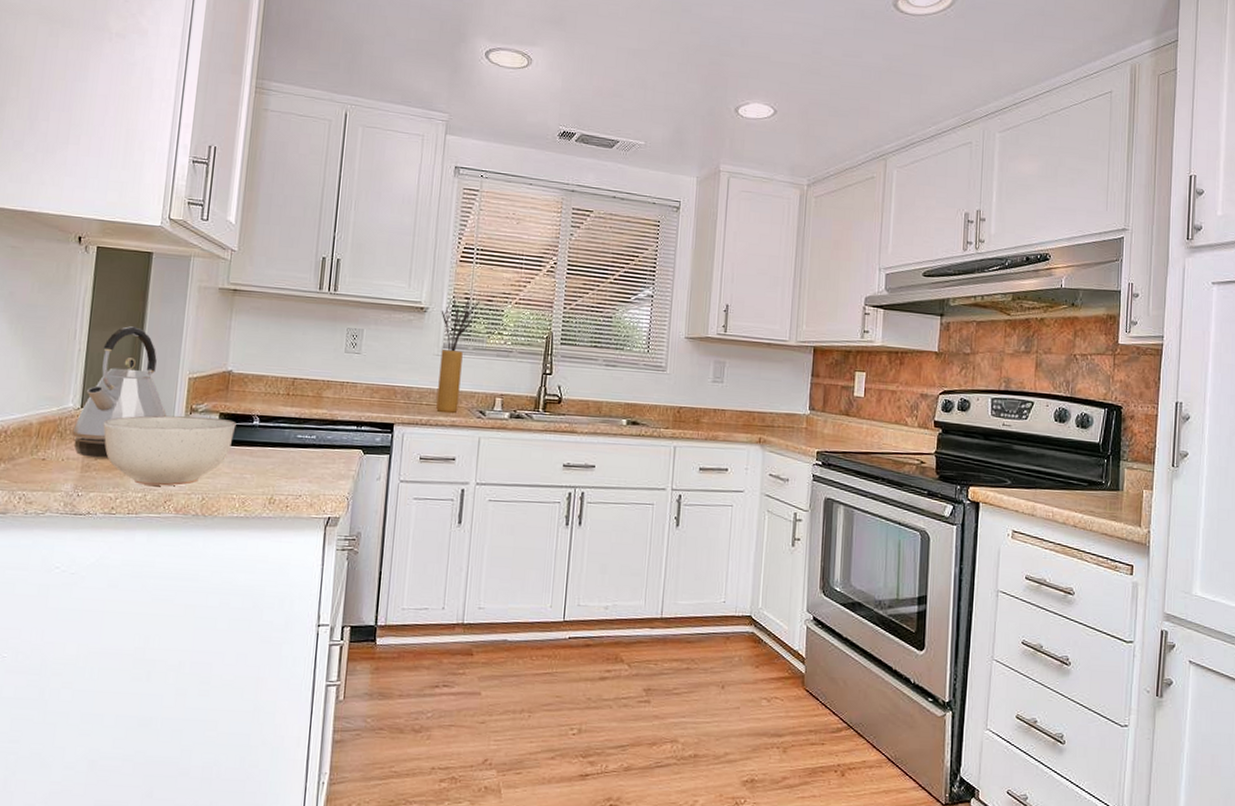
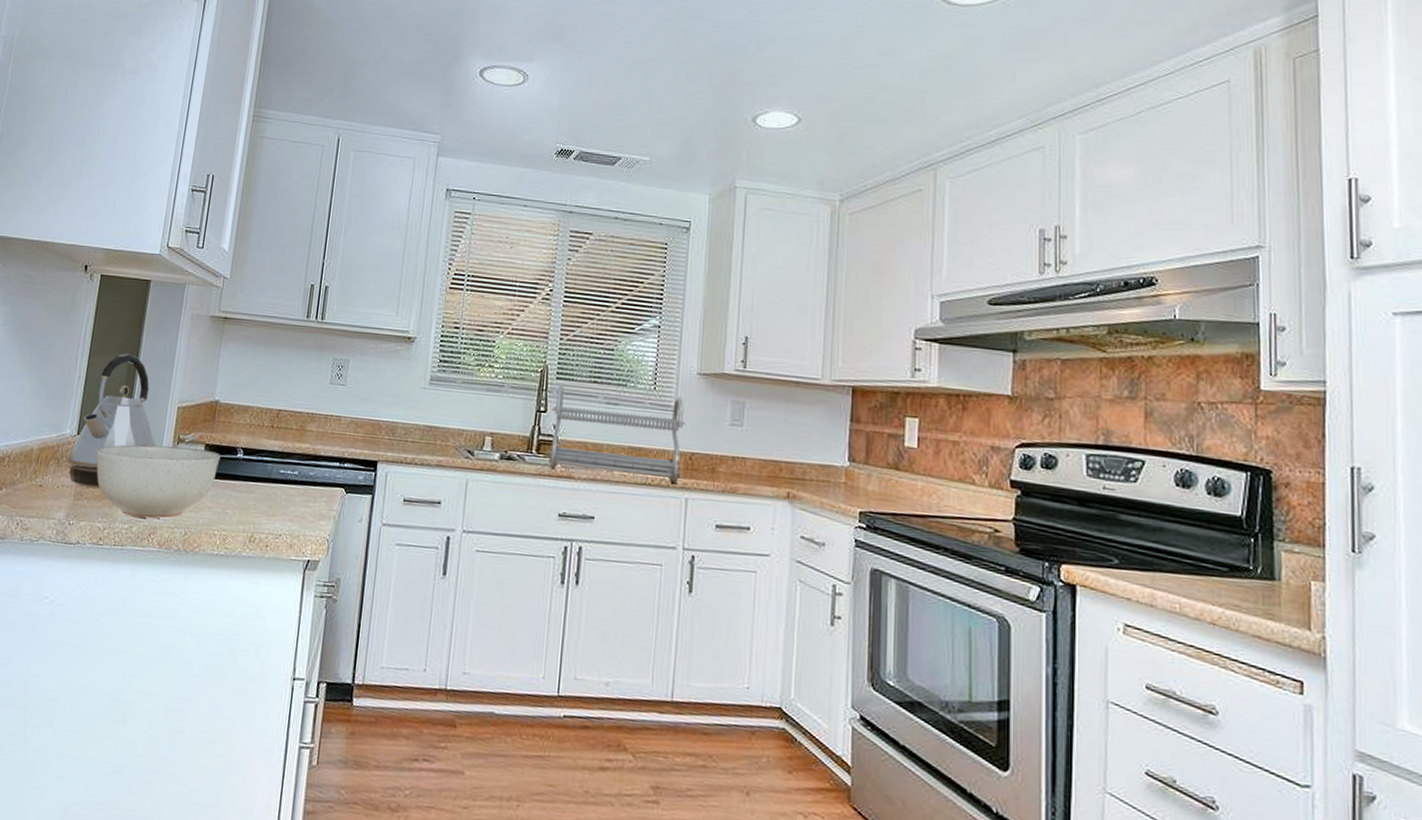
vase: present [436,298,480,414] -> none [422,327,470,453]
dish rack: none [554,348,675,435] -> present [548,383,686,484]

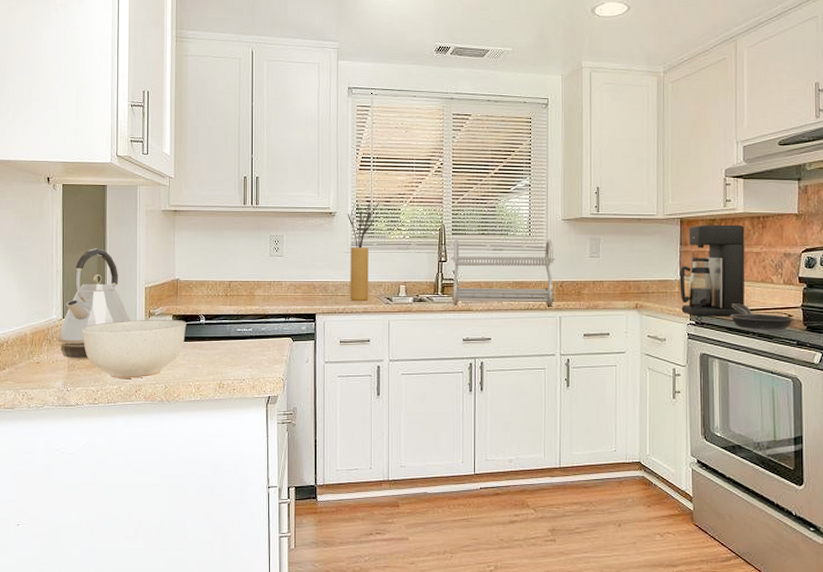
vase: none [422,327,470,453] -> present [347,201,379,302]
coffee maker: none [847,398,938,525] -> present [679,224,745,318]
frying pan: none [914,506,1002,550] -> present [730,303,794,330]

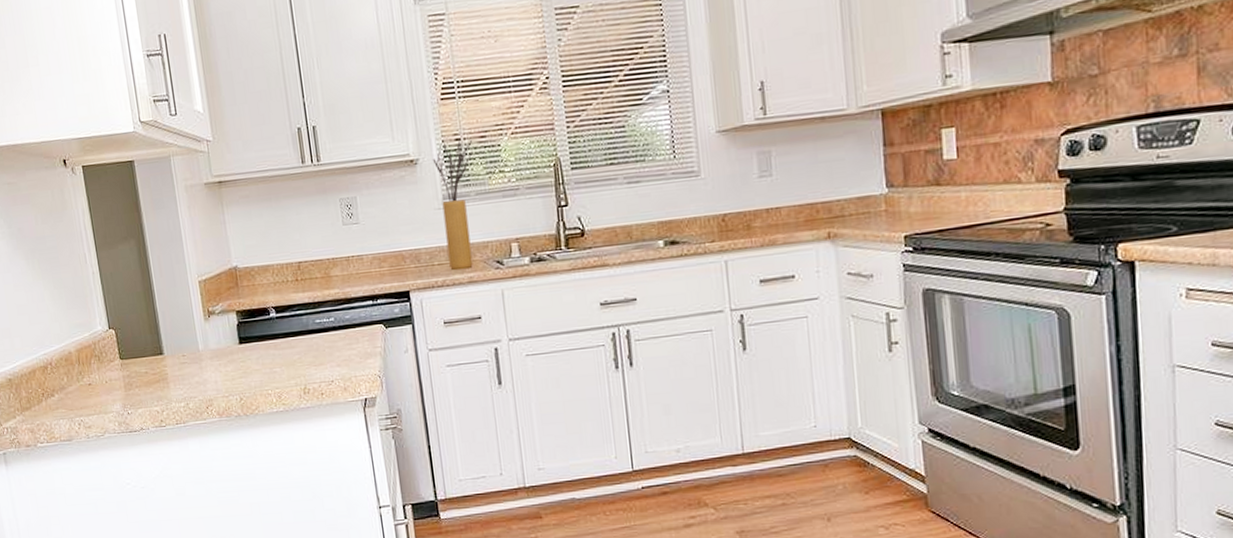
kettle: present [57,248,131,360] -> none [106,239,188,377]
bowl: present [81,319,187,378] -> none [132,316,255,394]
dish rack: present [451,238,556,307] -> none [573,159,717,262]
coffee maker: present [679,224,745,318] -> none [885,107,982,242]
frying pan: present [730,303,794,330] -> none [961,216,1055,250]

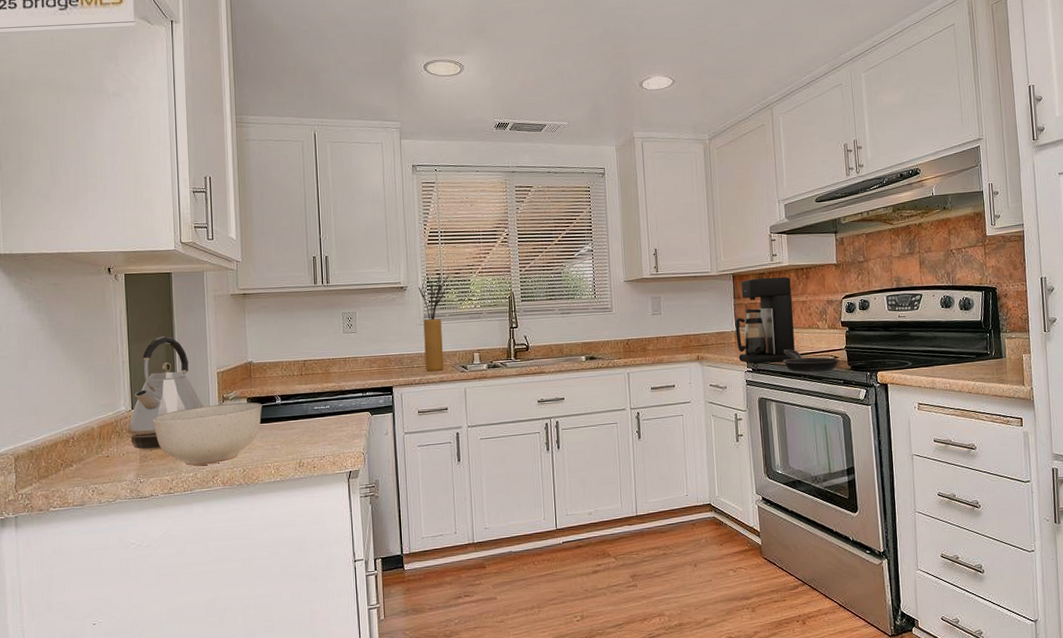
kettle: none [106,239,188,377] -> present [126,336,204,451]
bowl: none [132,316,255,394] -> present [152,402,262,466]
coffee maker: none [885,107,982,242] -> present [735,276,796,365]
frying pan: none [961,216,1055,250] -> present [783,349,840,373]

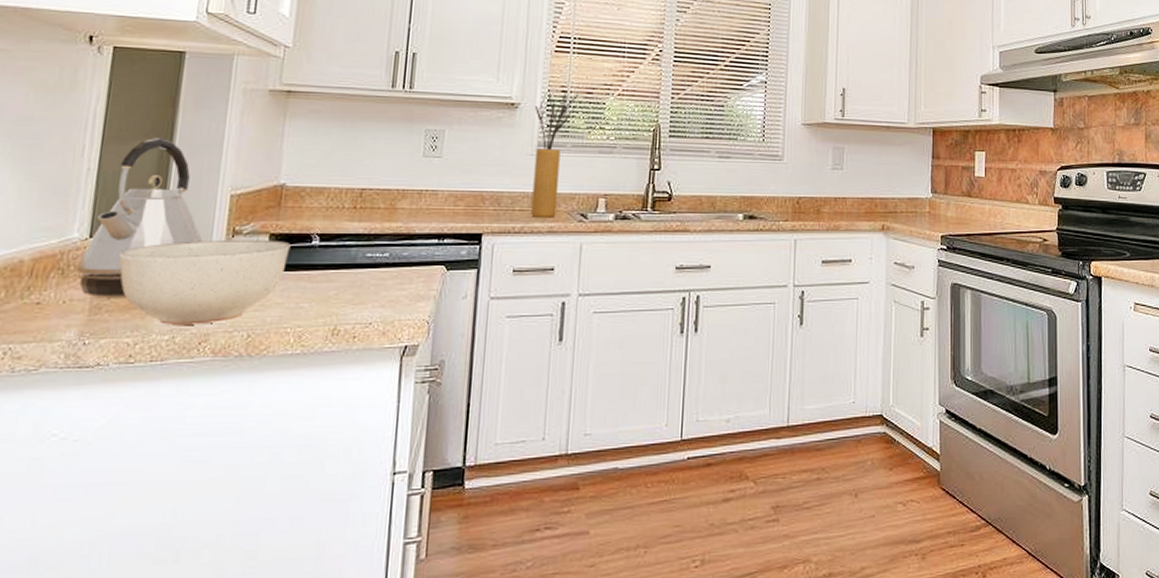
coffee maker: present [735,276,796,365] -> none [931,136,1000,242]
frying pan: present [783,349,840,373] -> none [983,226,1049,256]

